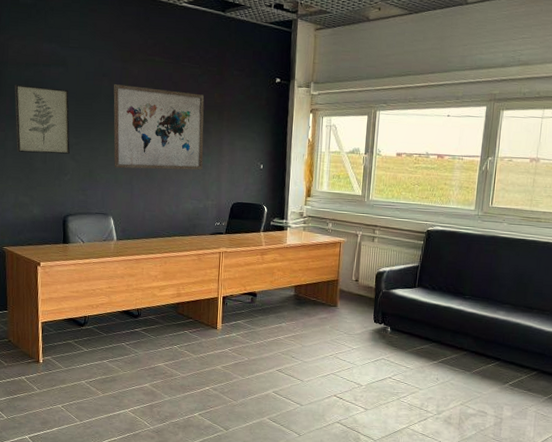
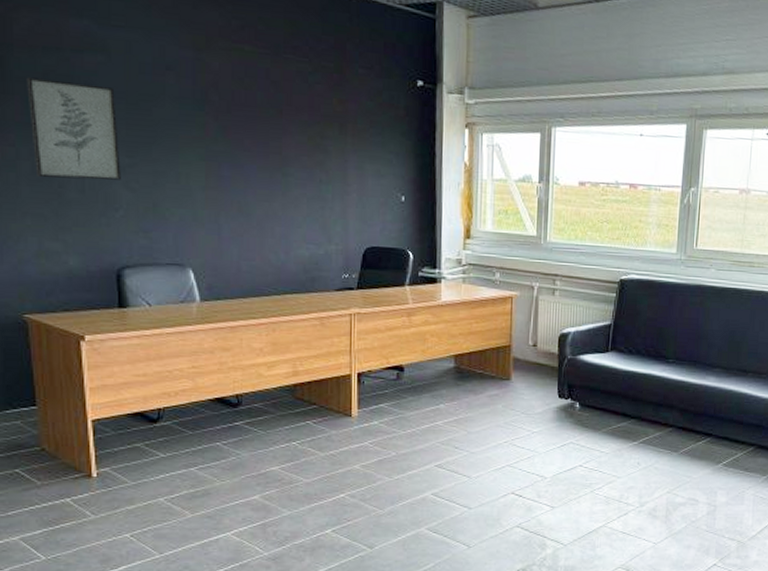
wall art: present [113,84,205,170] -> none [184,82,321,204]

